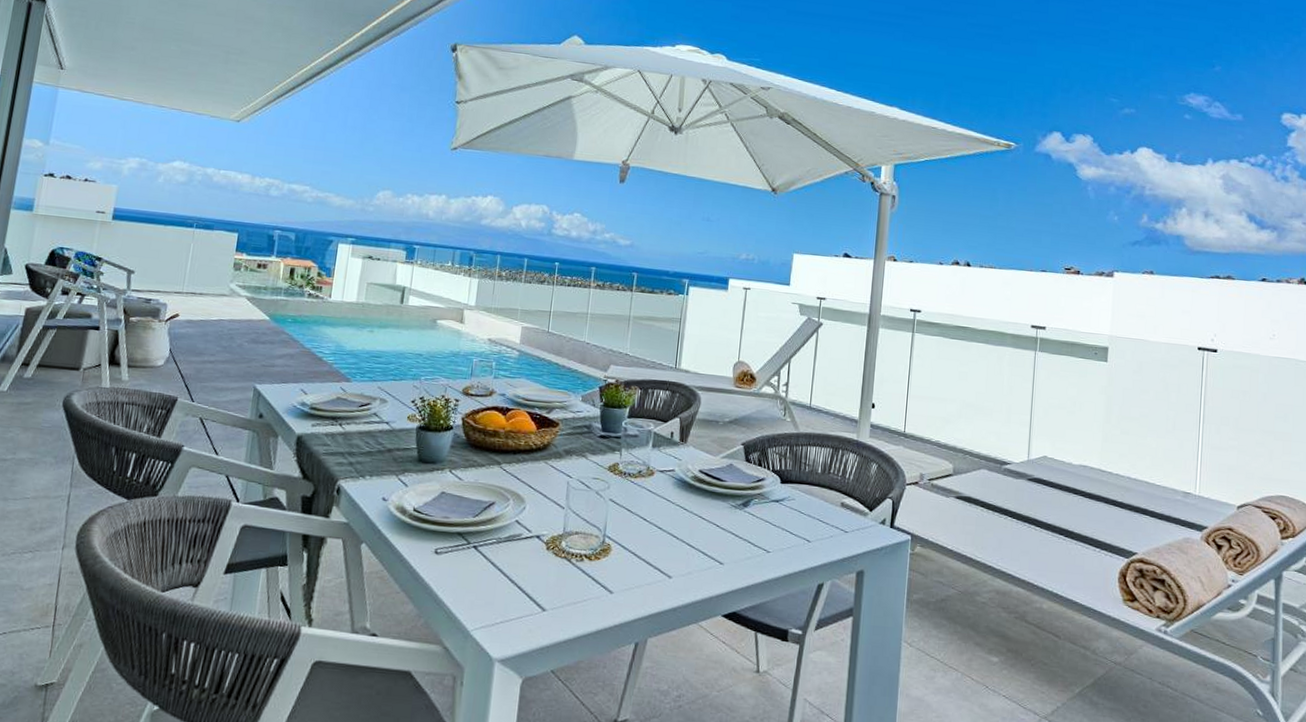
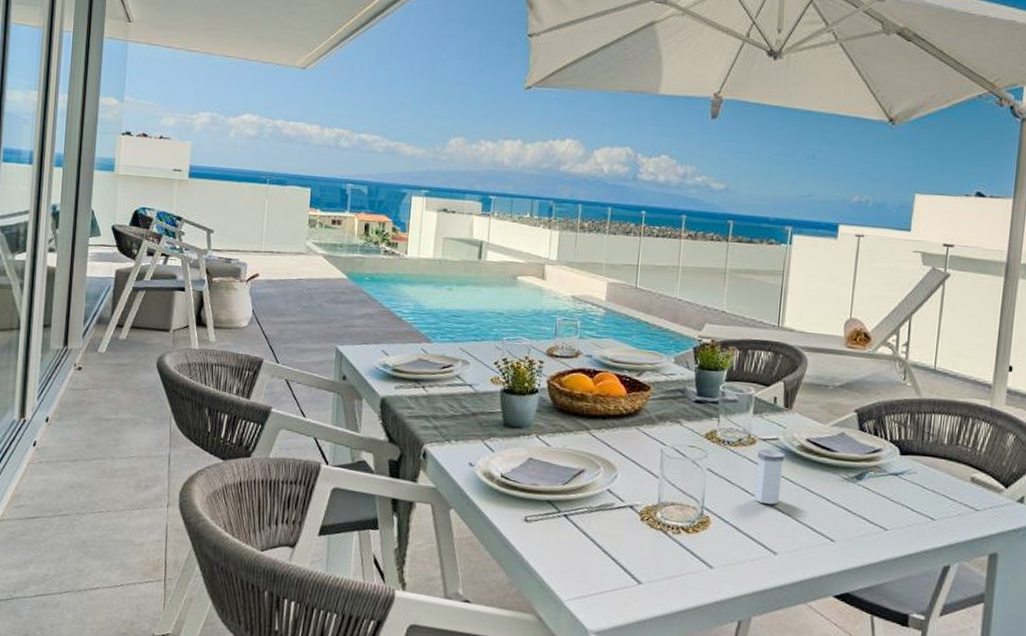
salt shaker: none [652,479,680,531] -> present [754,449,785,504]

